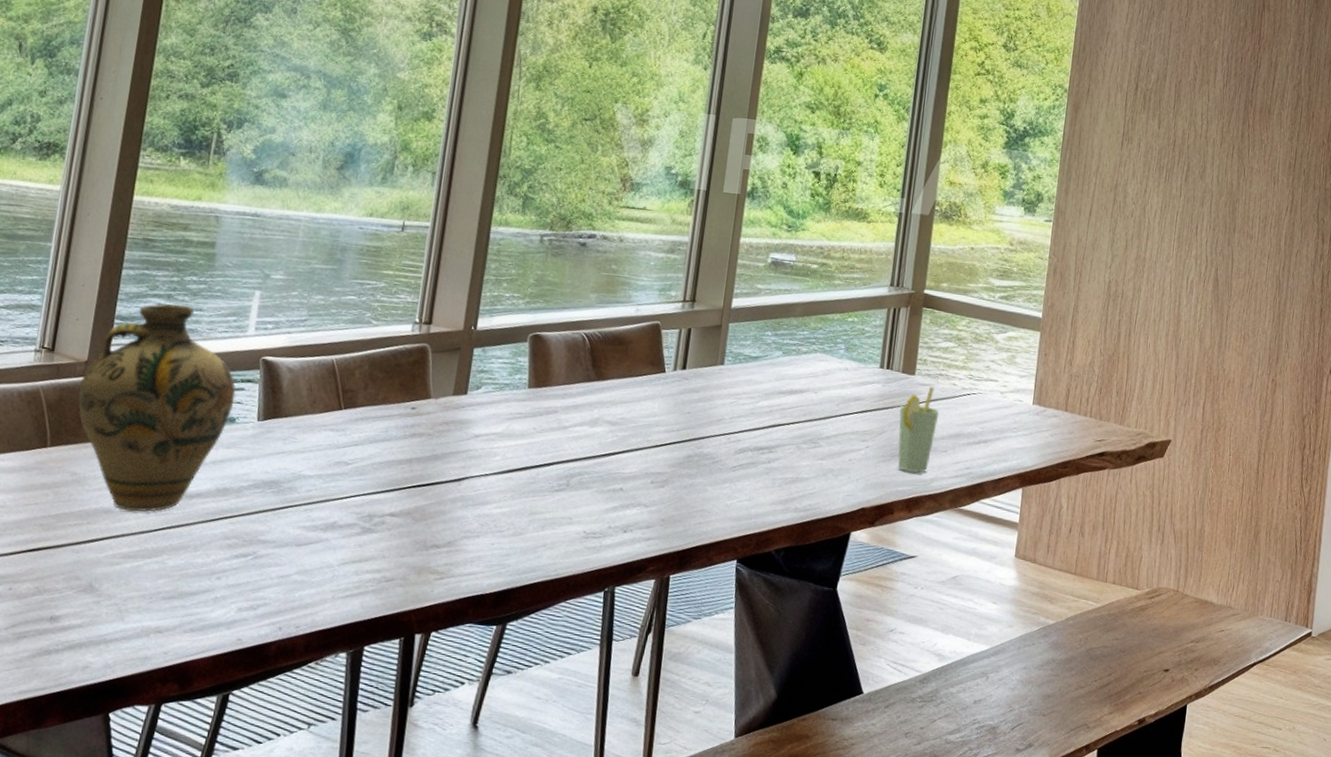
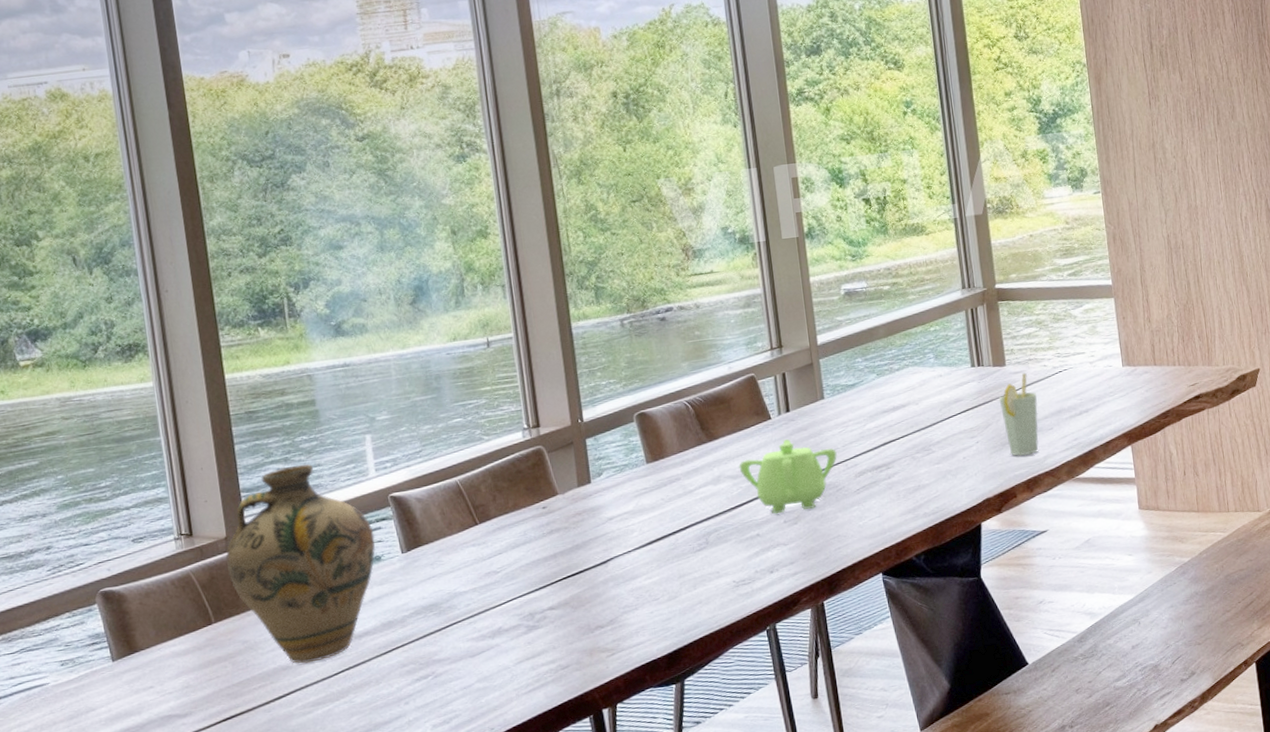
teapot: none [619,397,723,476] -> present [739,439,837,514]

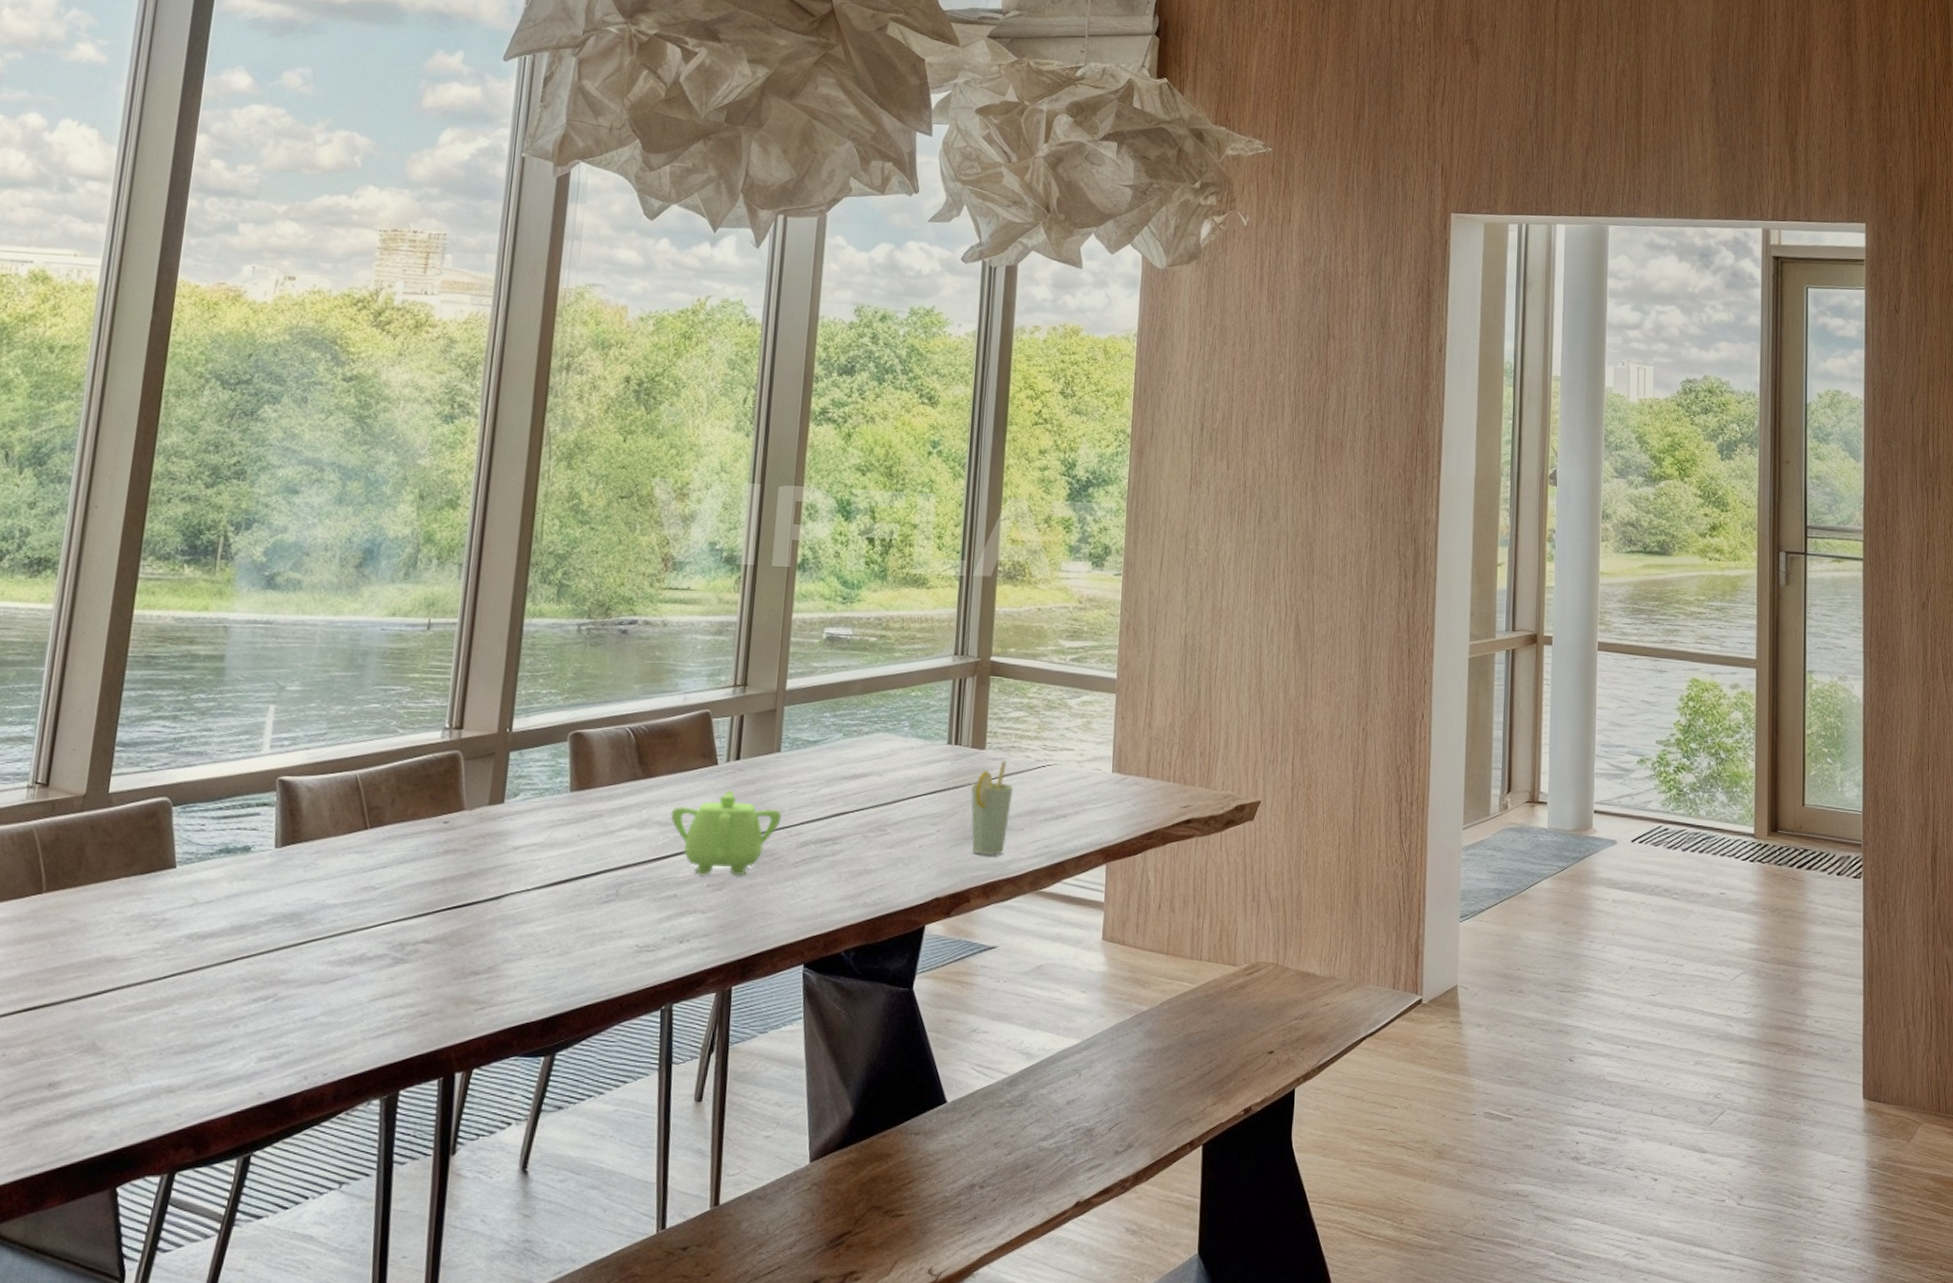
jug: present [226,464,376,664] -> none [76,725,251,959]

